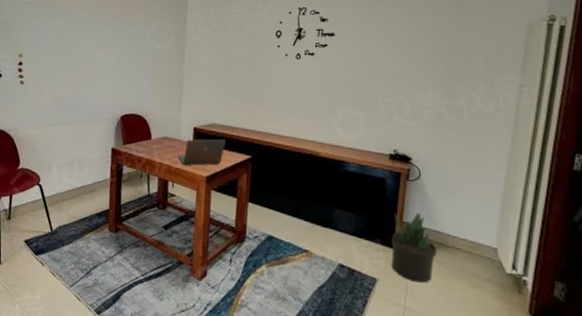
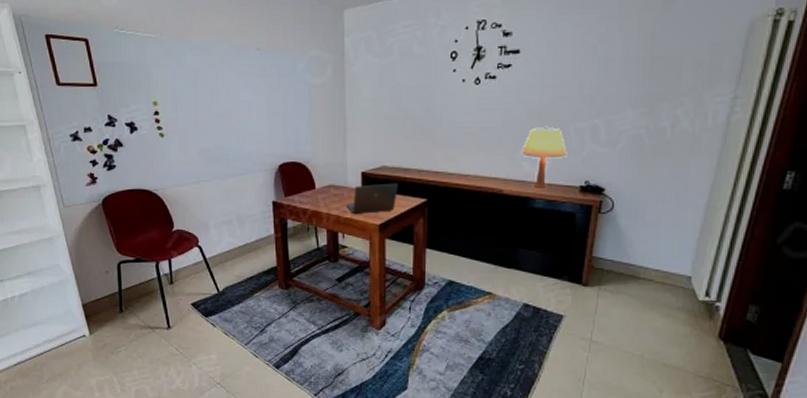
table lamp: none [336,99,377,155] -> present [521,127,567,190]
planter: present [391,213,437,283] -> none [578,246,628,316]

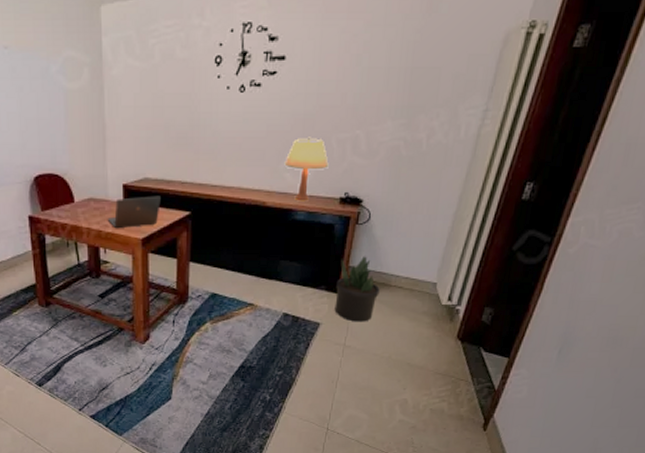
planter: none [578,246,628,316] -> present [334,256,380,322]

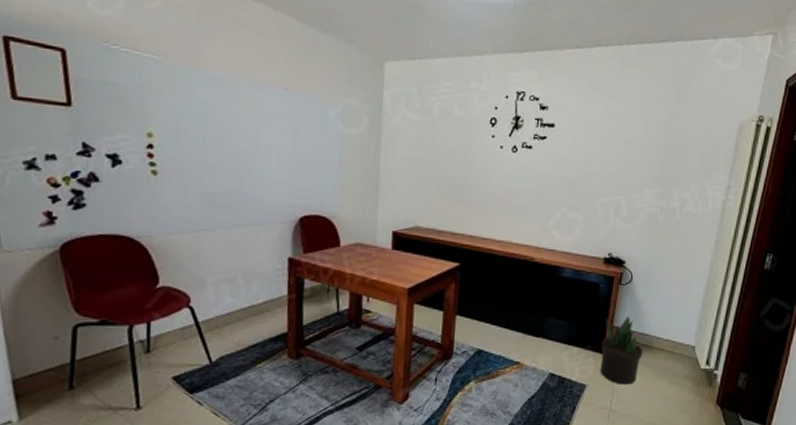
laptop: present [107,196,161,228] -> none [373,244,431,276]
table lamp: present [284,138,329,201] -> none [552,199,594,260]

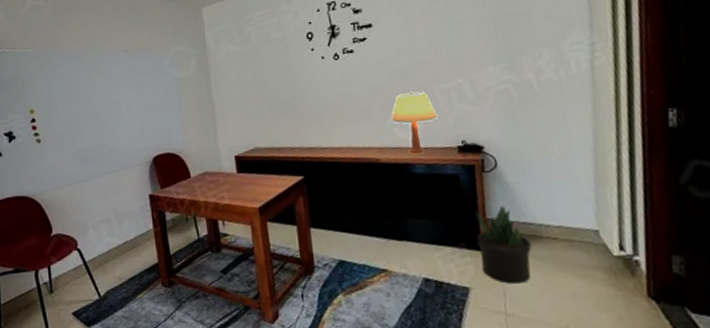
table lamp: none [552,199,594,260] -> present [391,92,438,155]

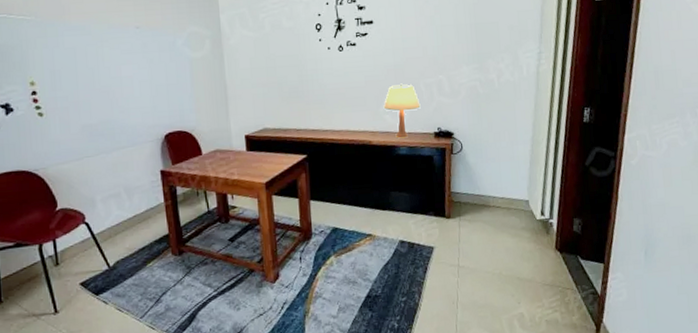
planter: present [475,206,532,284] -> none [442,182,481,243]

